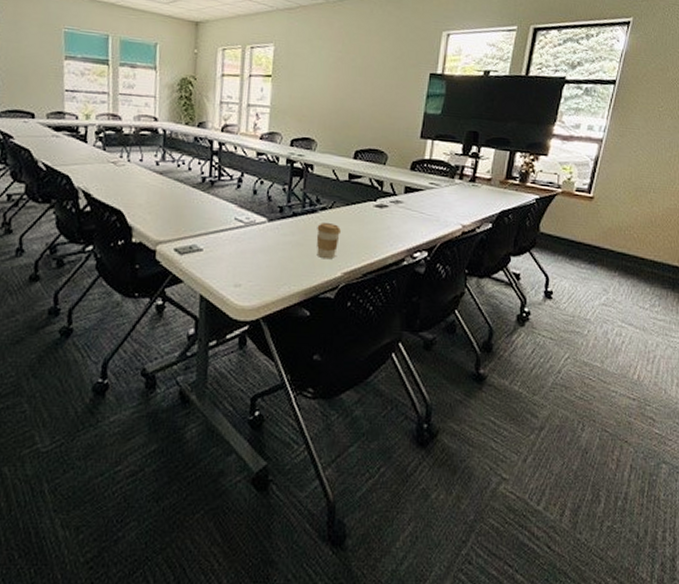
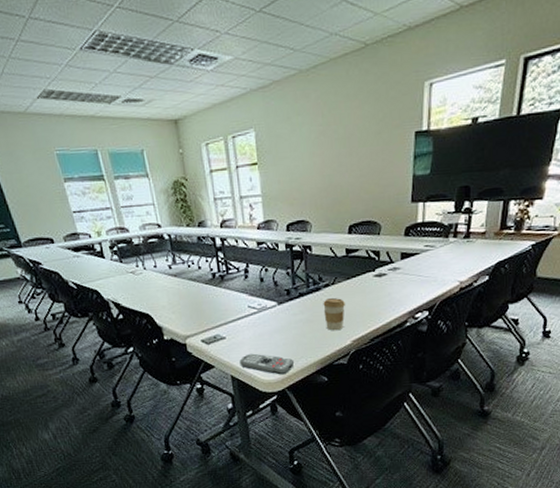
remote control: none [213,272,276,302] -> present [239,353,295,375]

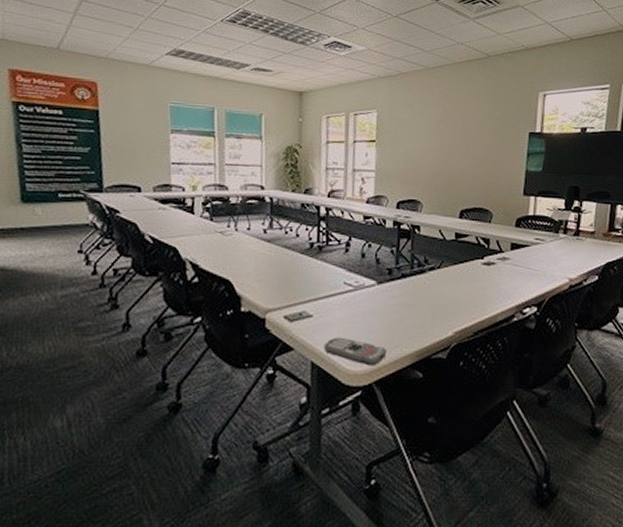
coffee cup: present [323,298,345,331] -> none [426,283,450,320]

